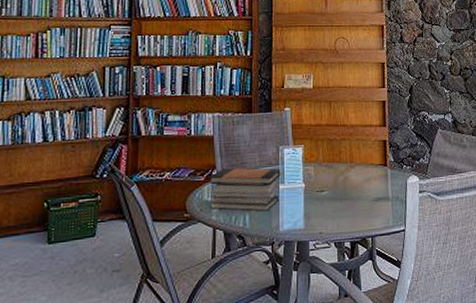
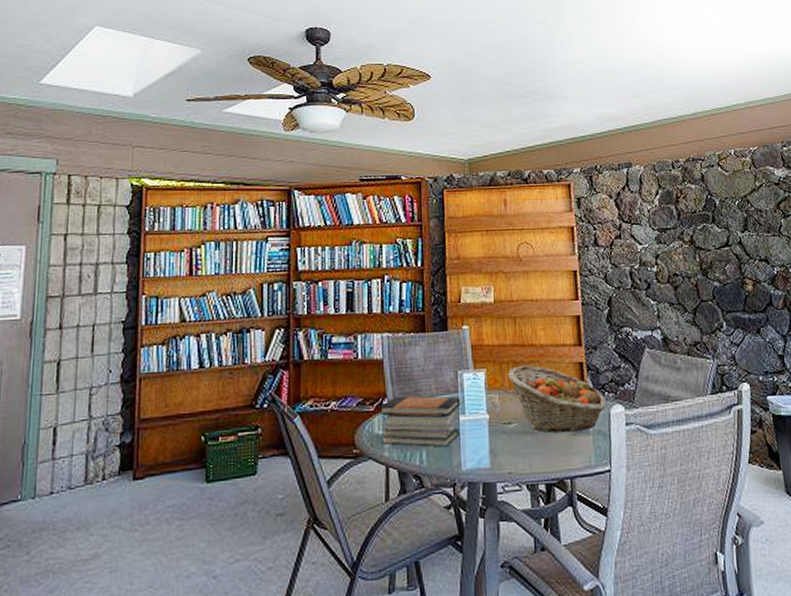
fruit basket: none [322,142,404,199] -> present [507,365,607,433]

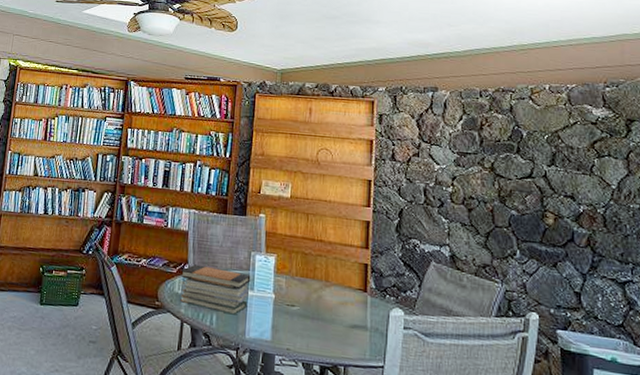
fruit basket: present [507,365,607,433] -> none [295,257,387,326]

